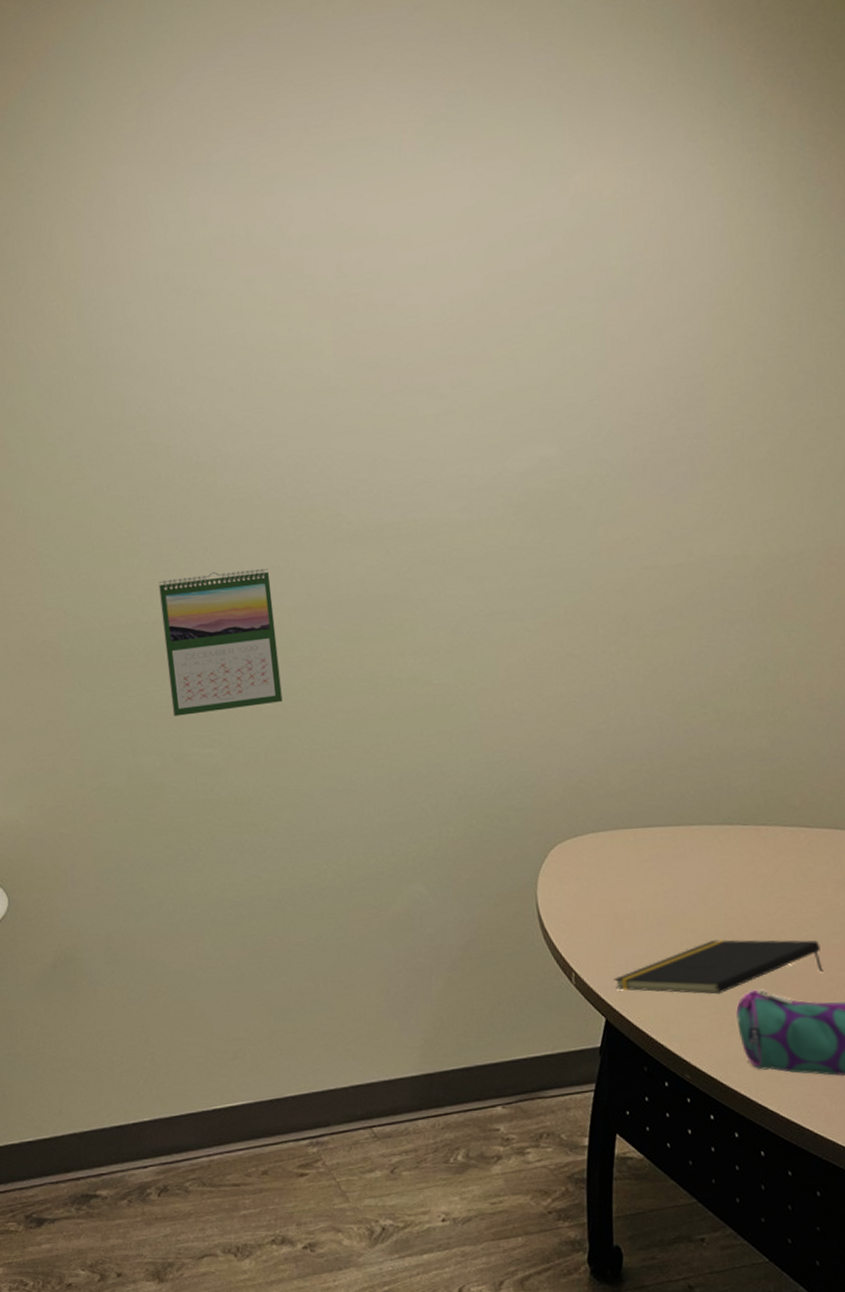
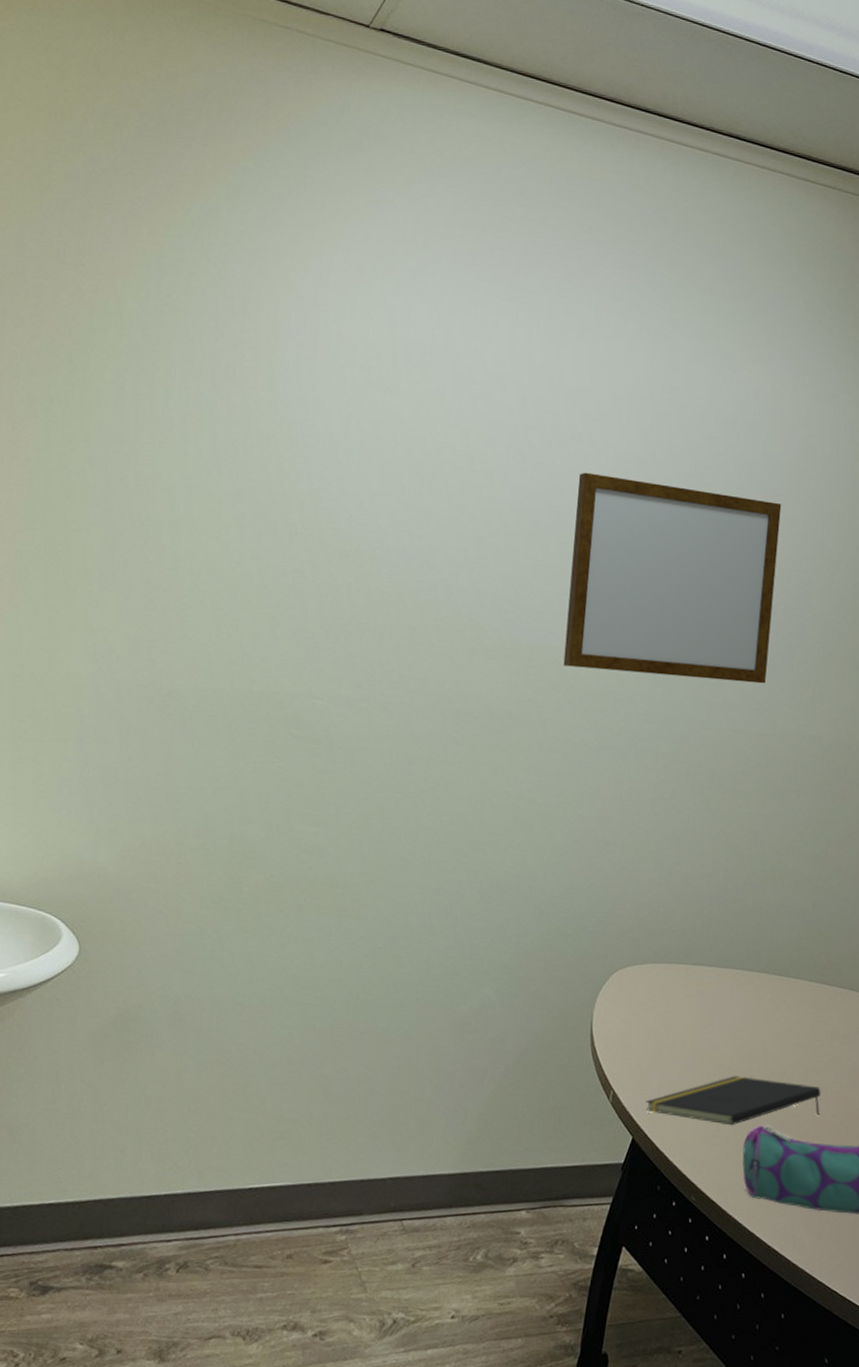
calendar: present [158,568,283,717] -> none [286,655,406,795]
writing board: none [414,307,669,536] -> present [563,472,782,684]

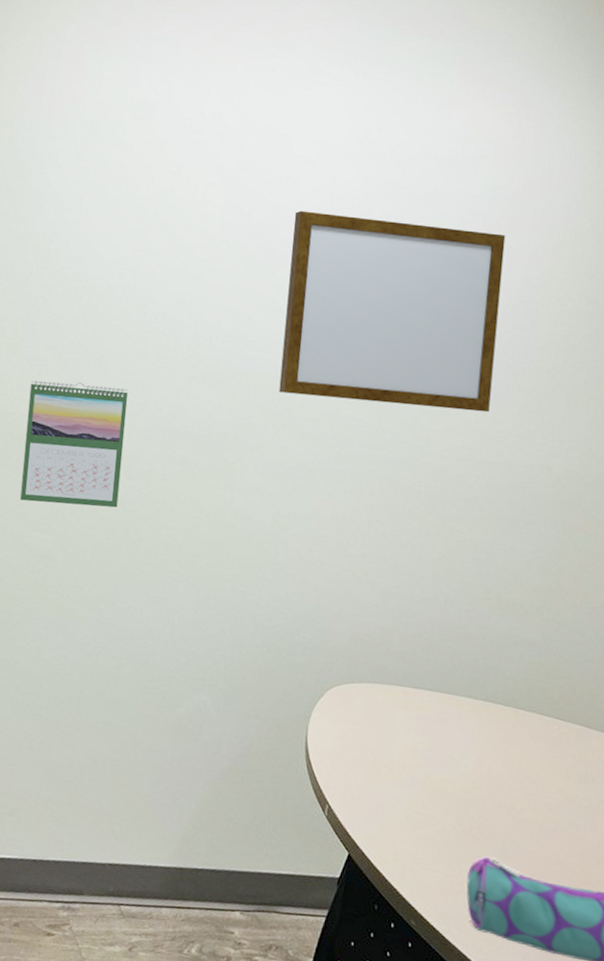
calendar: none [286,655,406,795] -> present [19,380,129,508]
notepad: present [646,1076,821,1126] -> none [363,803,554,854]

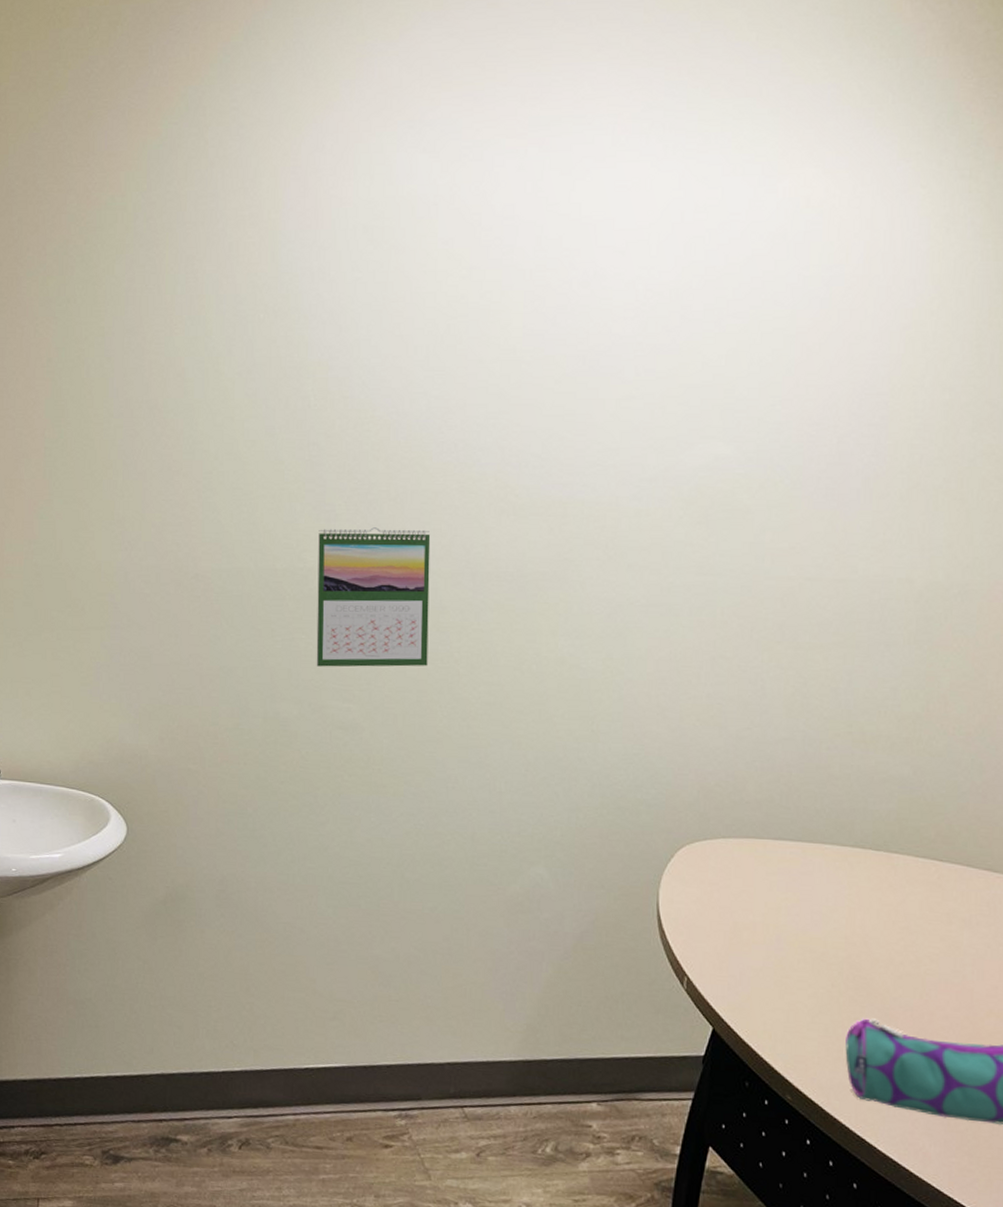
writing board: present [279,210,506,413] -> none [601,310,846,524]

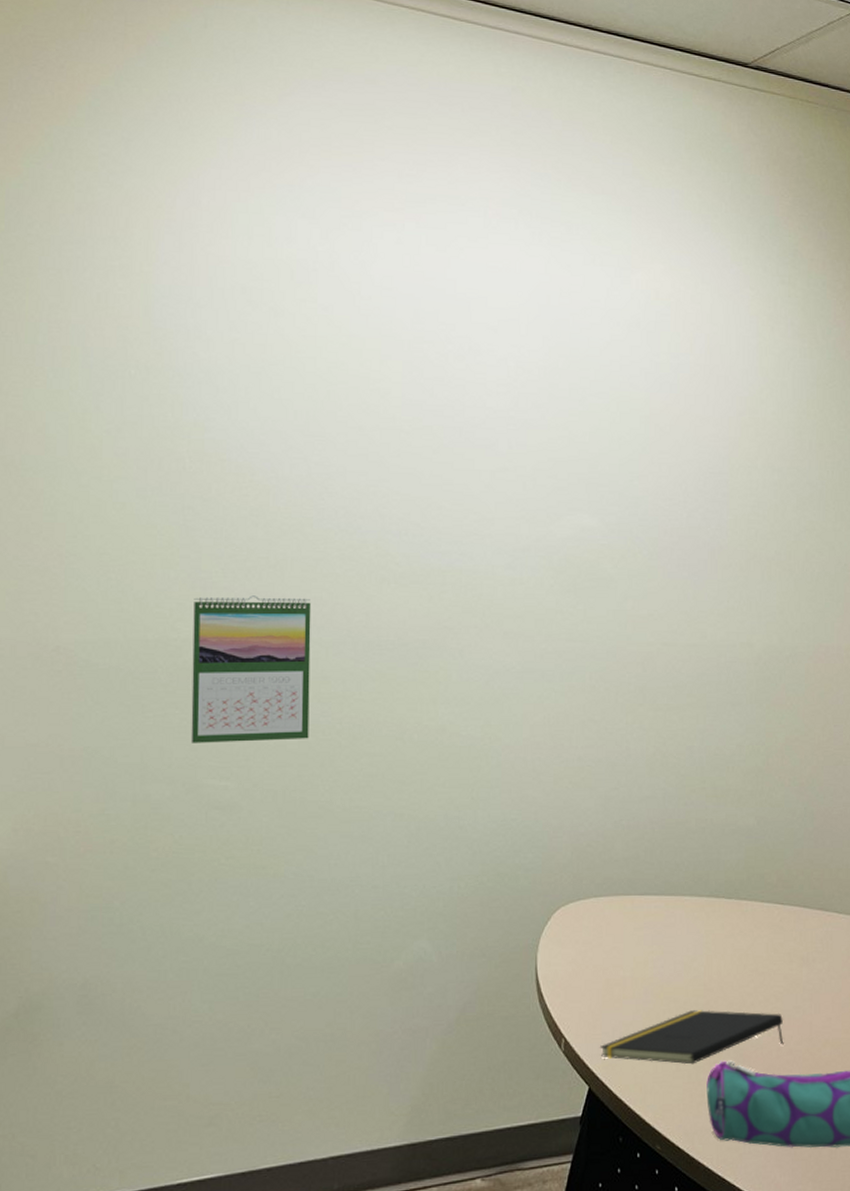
notepad: none [726,963,939,1018] -> present [600,1010,784,1065]

